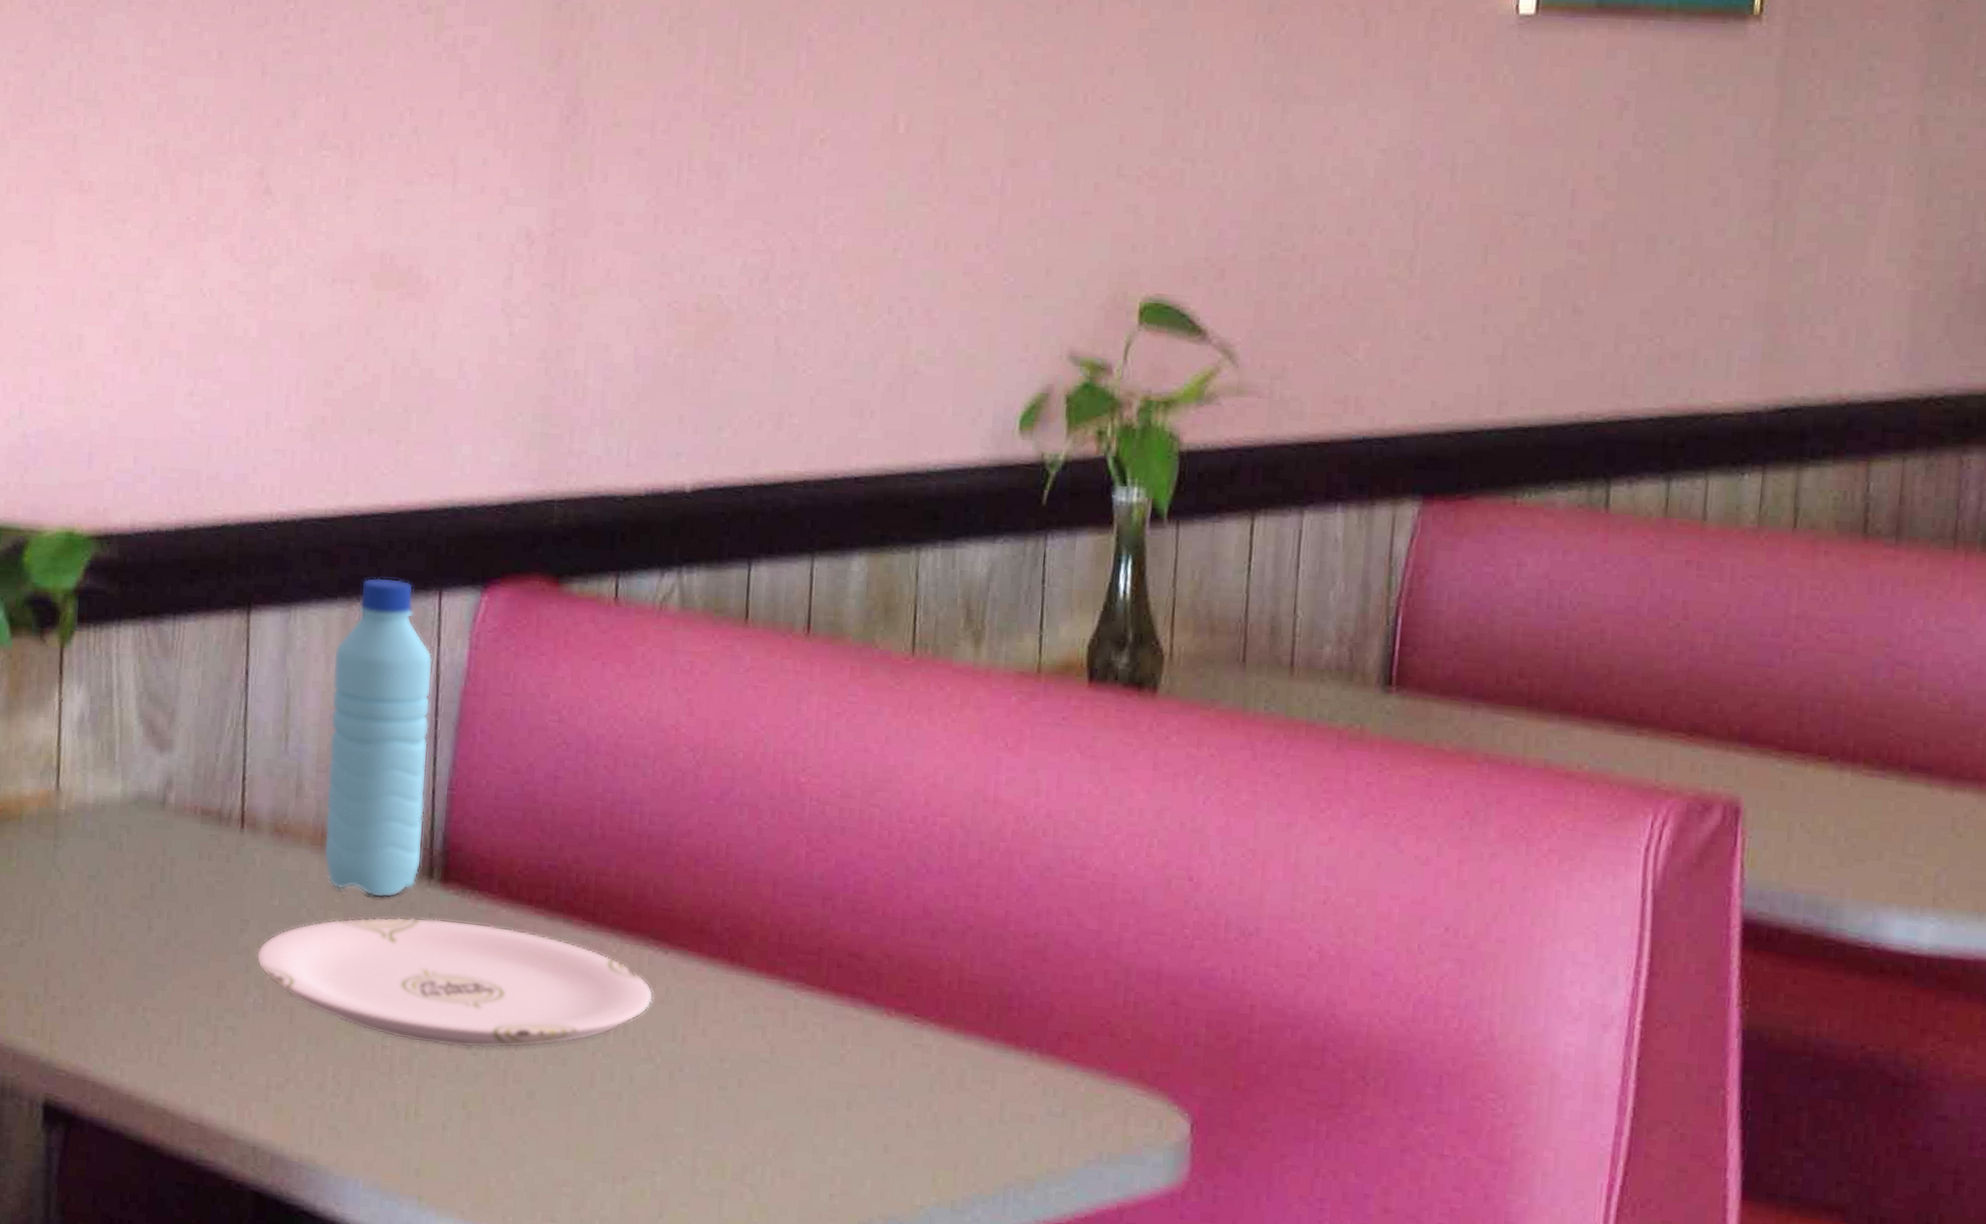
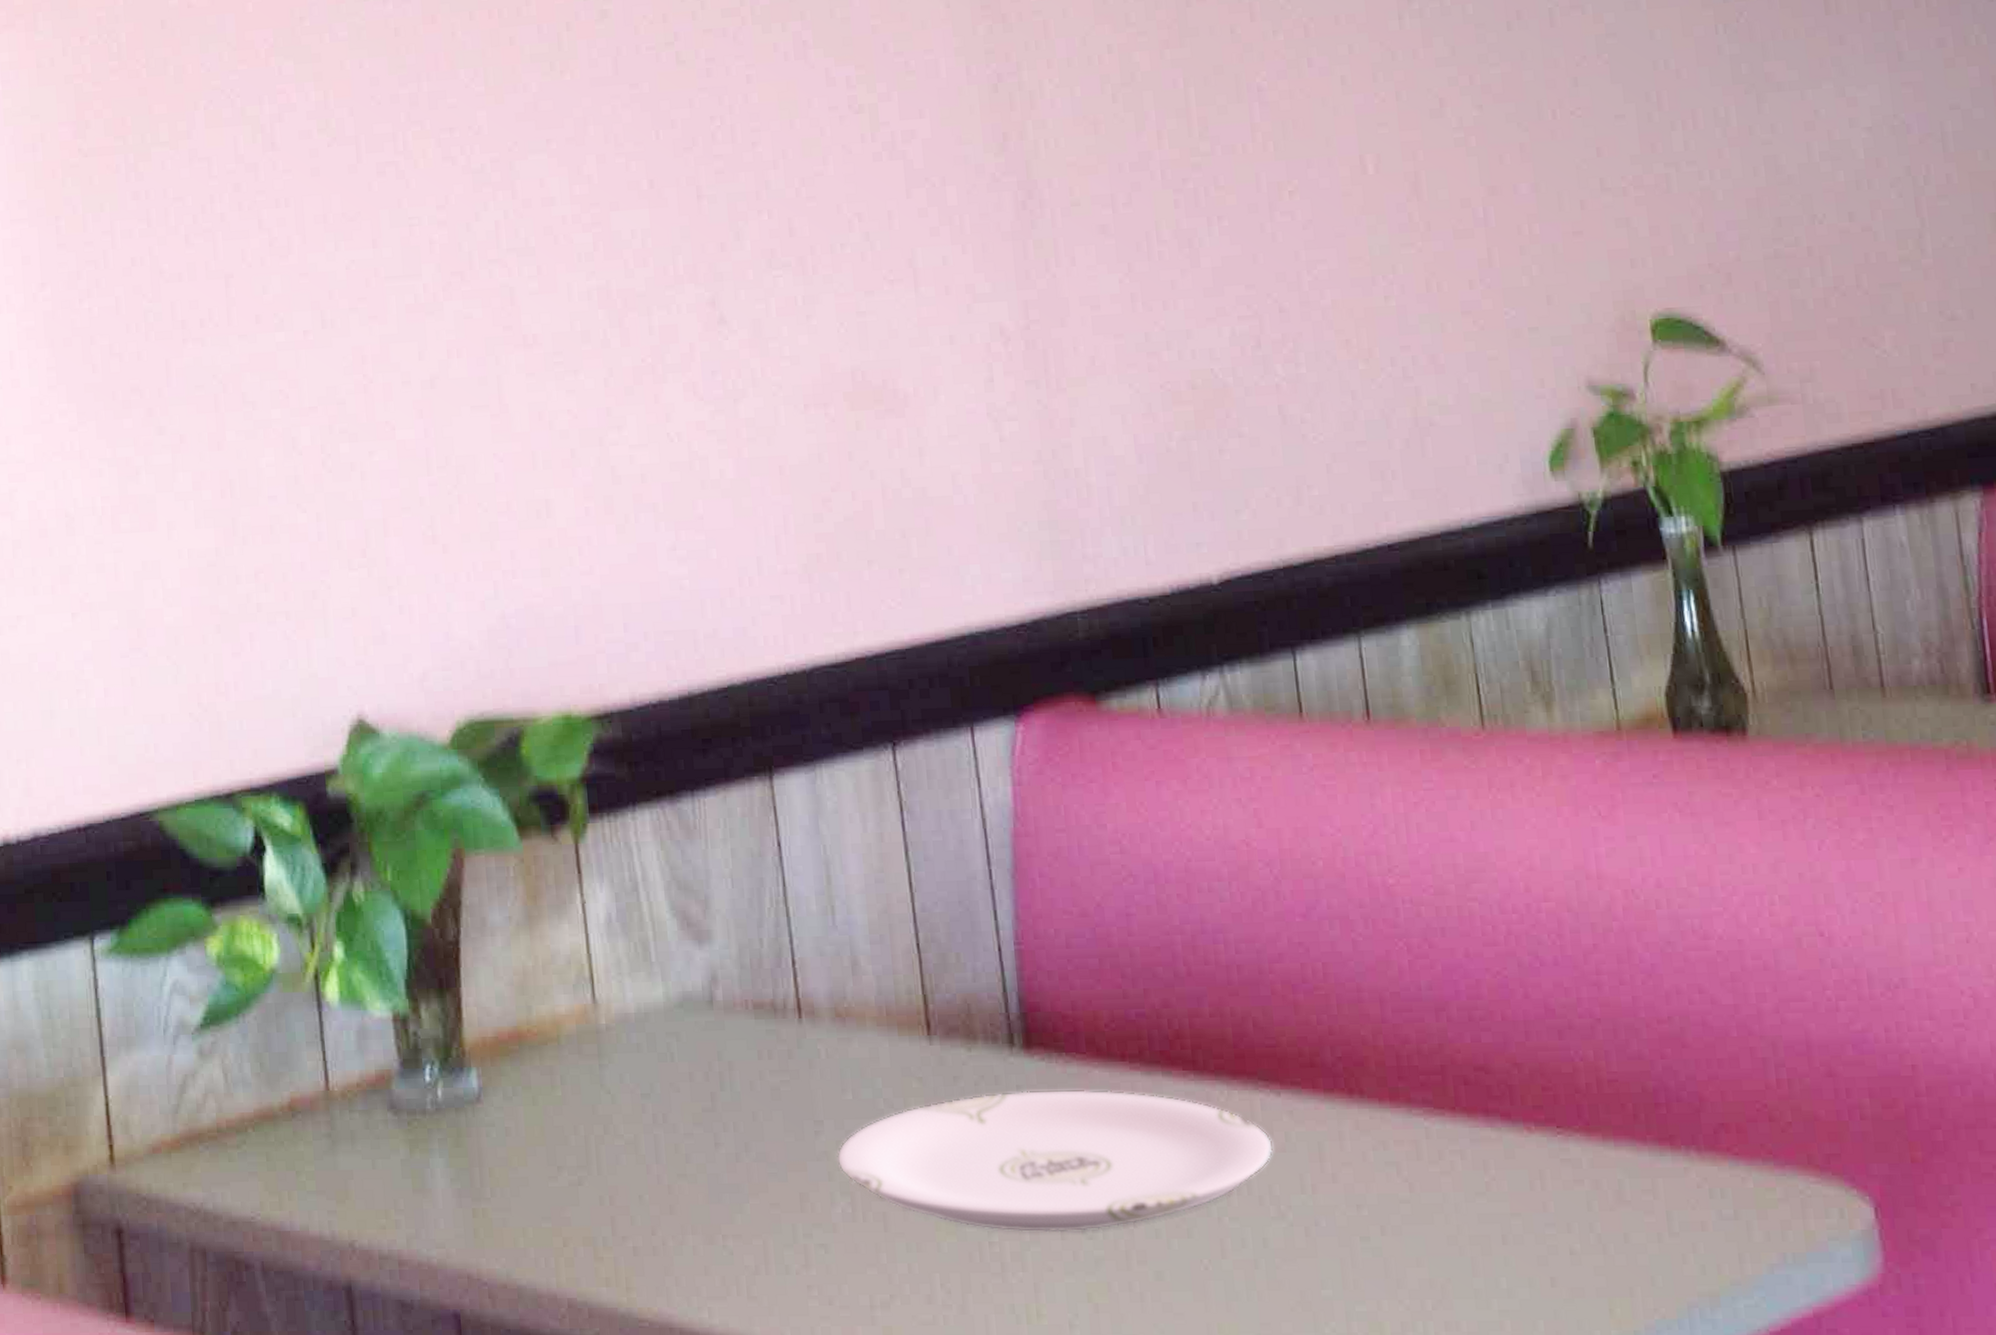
water bottle: present [323,577,433,898] -> none [869,719,1000,1076]

